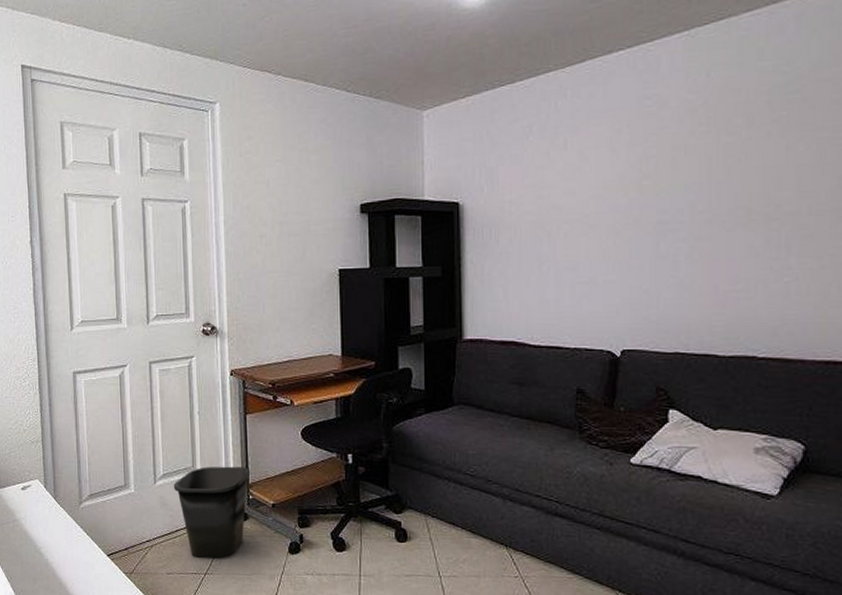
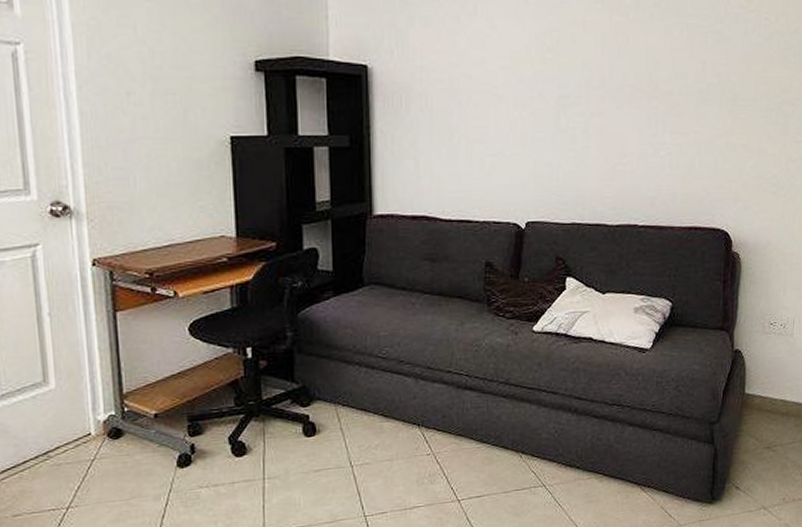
waste bin: present [173,466,251,559] -> none [16,374,125,490]

